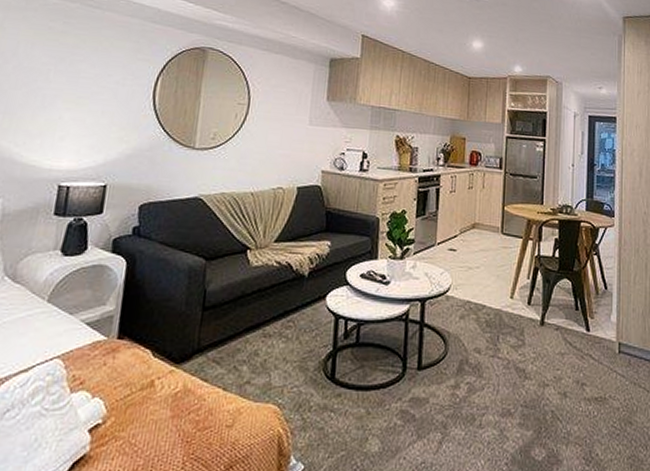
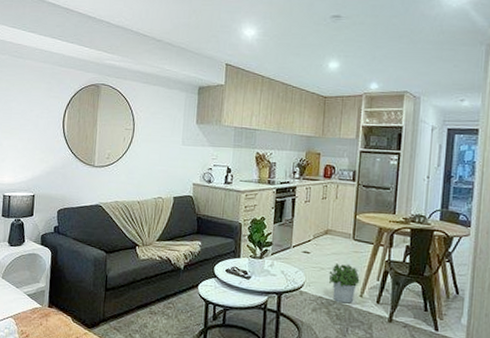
potted plant: none [477,261,510,307] -> present [329,263,360,304]

